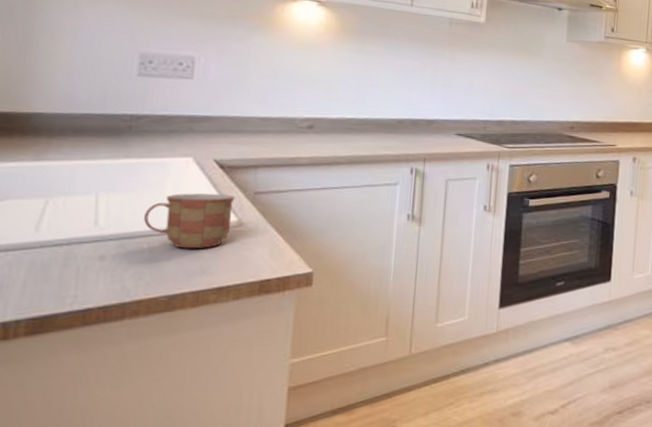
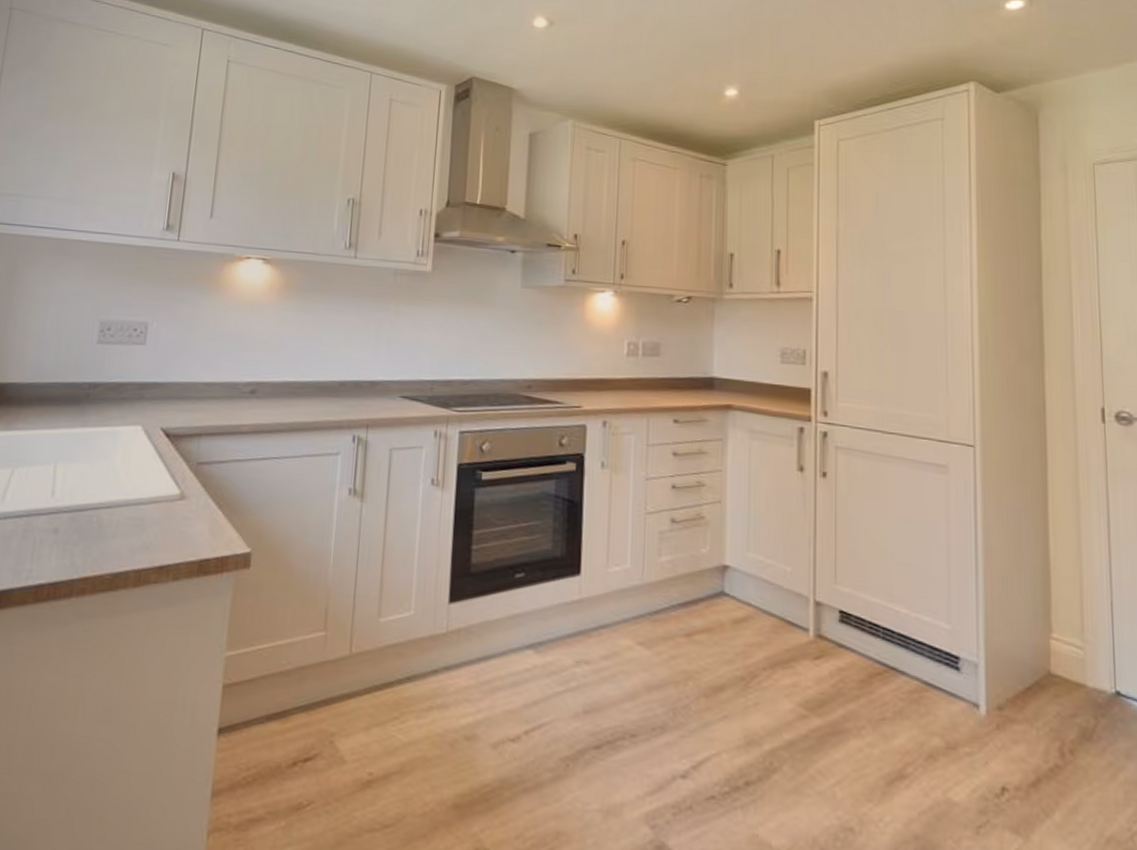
mug: present [144,193,235,249] -> none [95,463,179,523]

